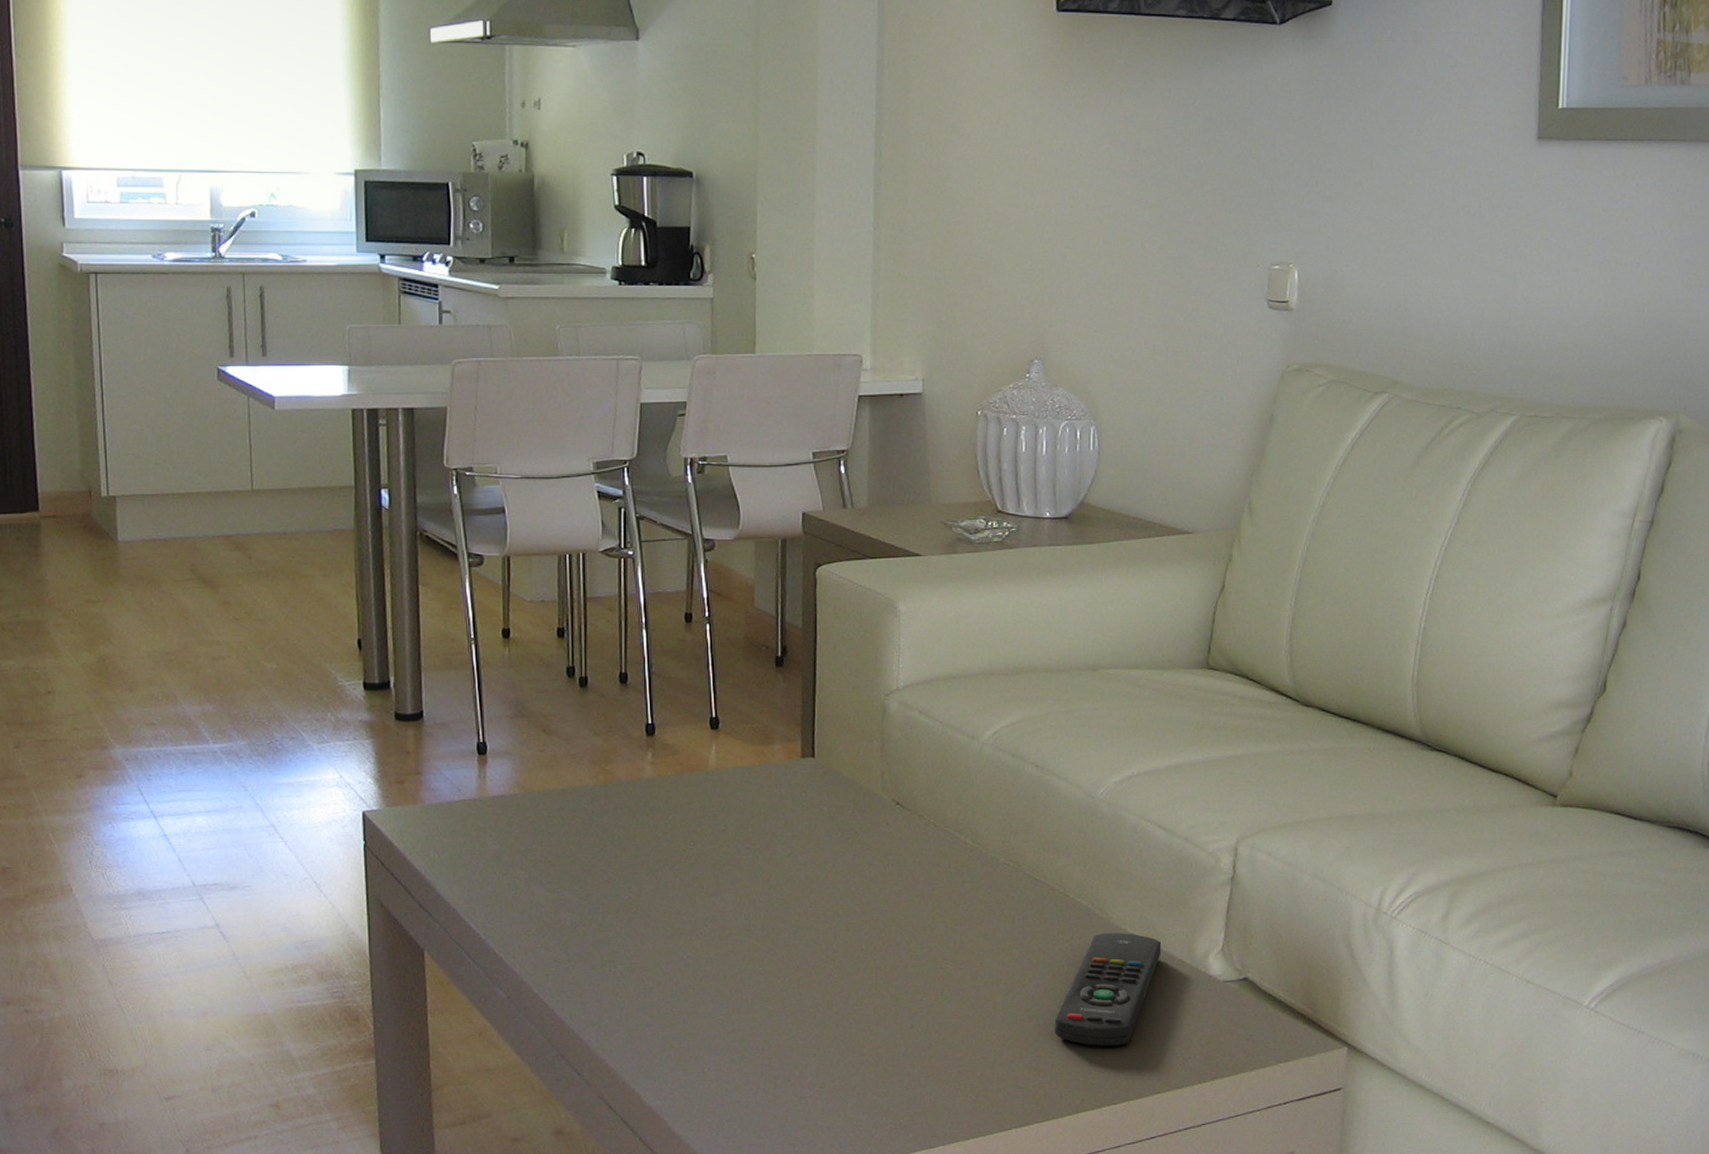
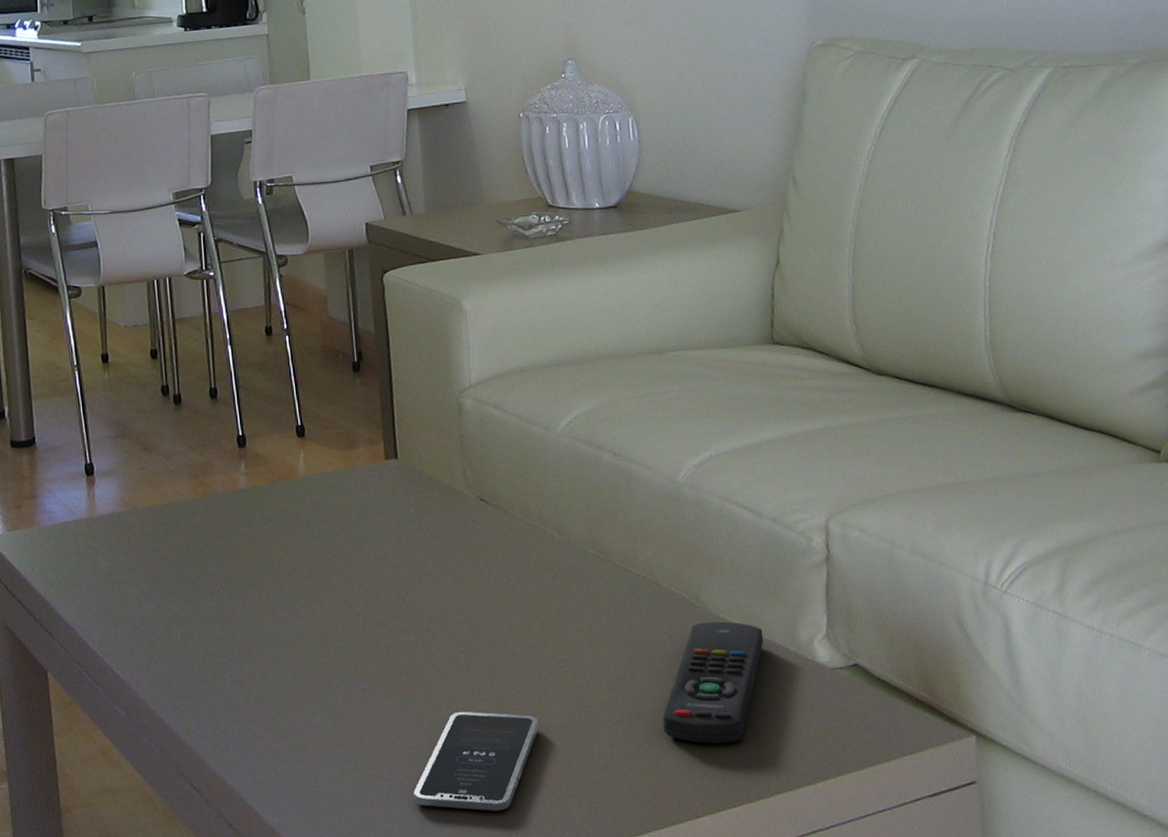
smartphone: none [801,1007,933,1101] -> present [413,711,539,811]

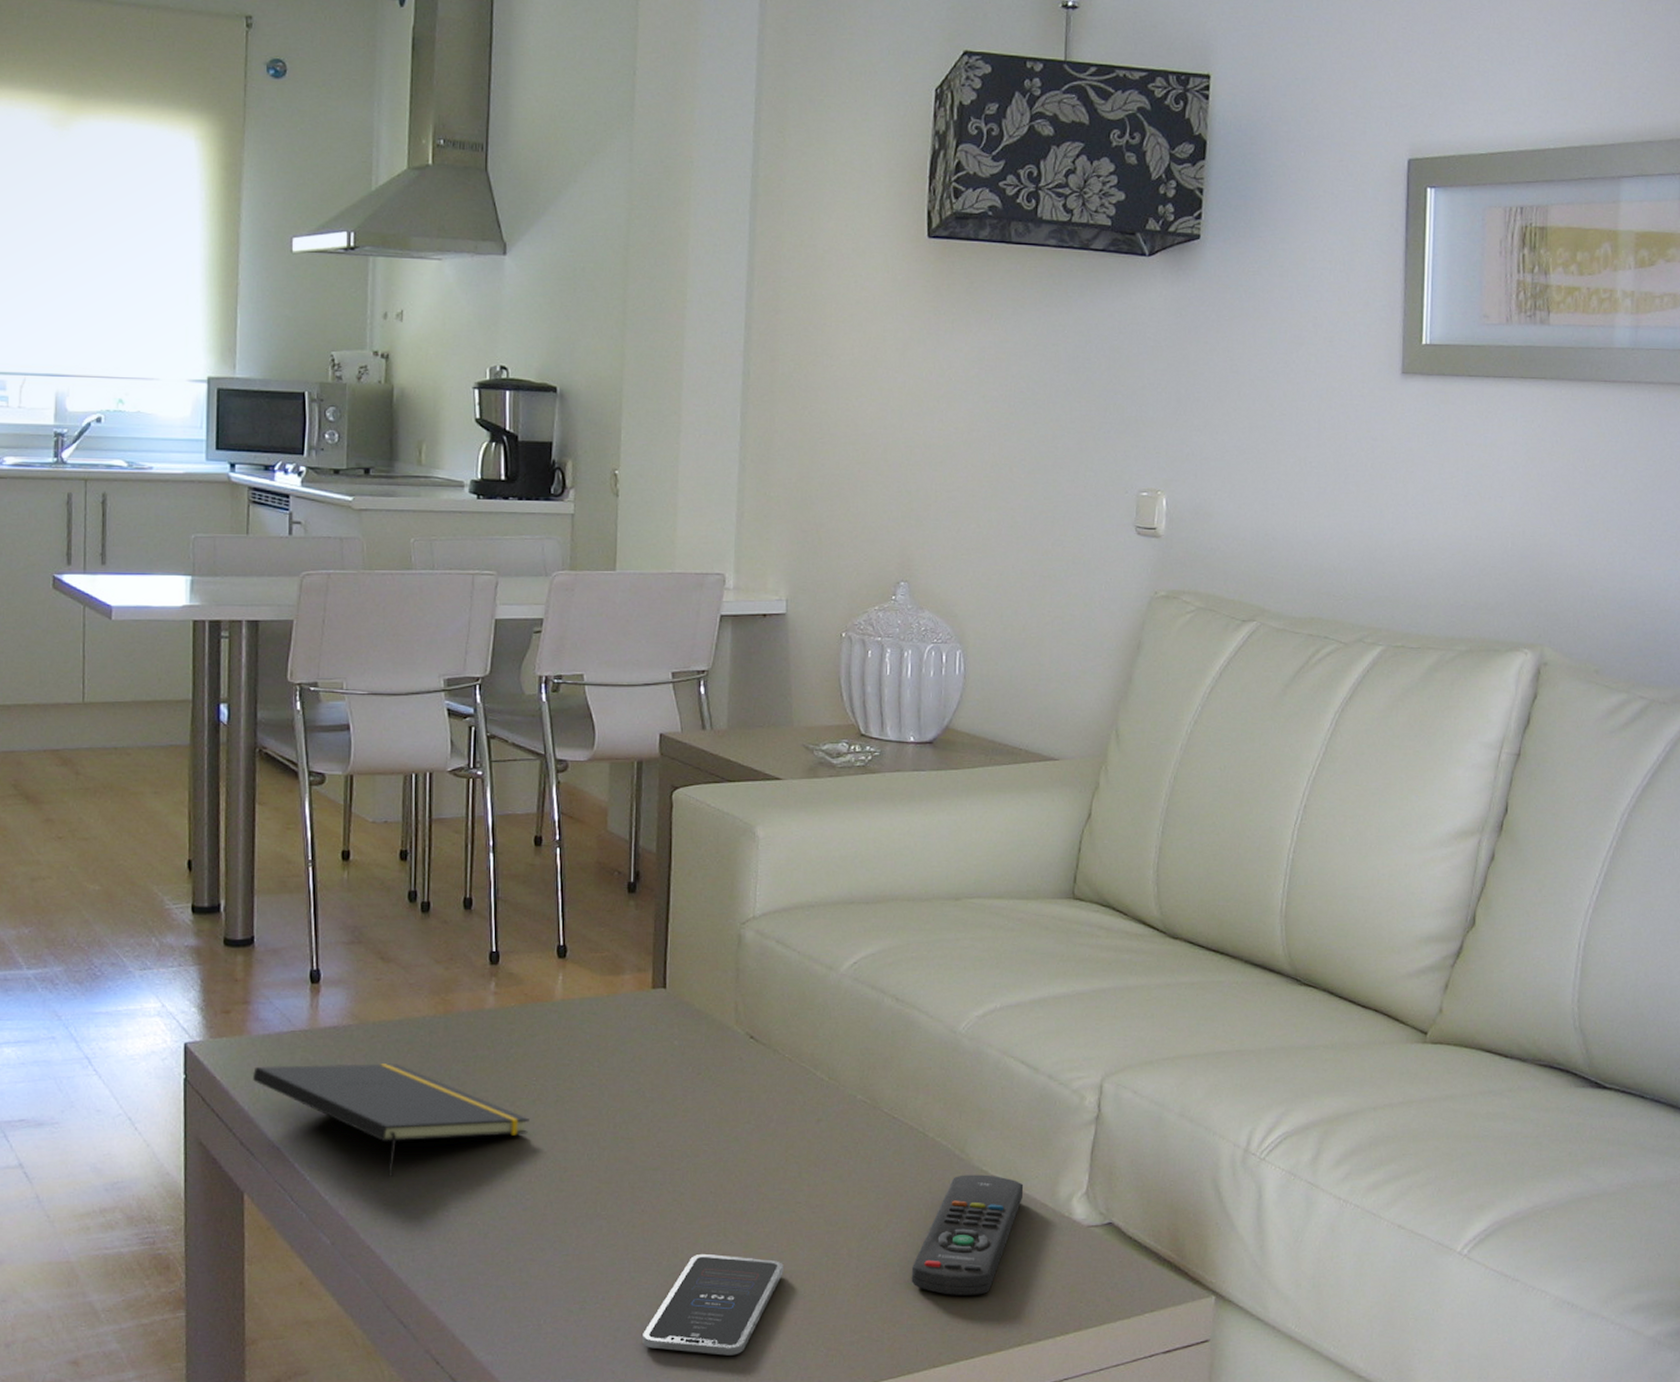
notepad: none [45,545,288,650] -> present [253,1064,529,1177]

